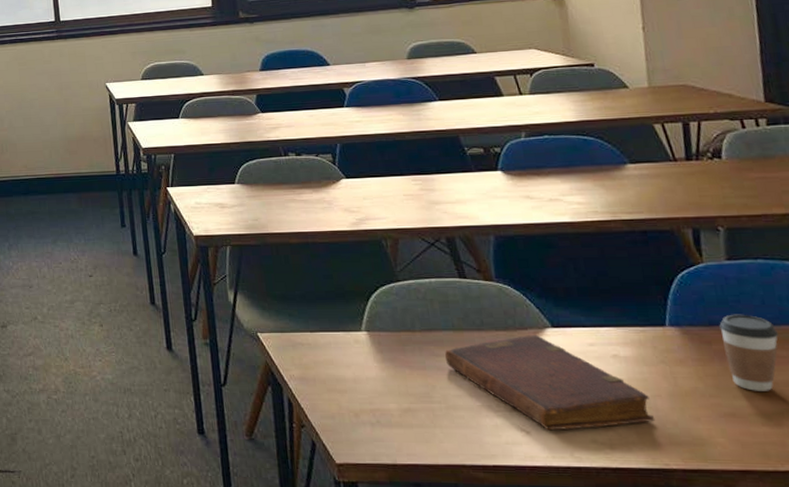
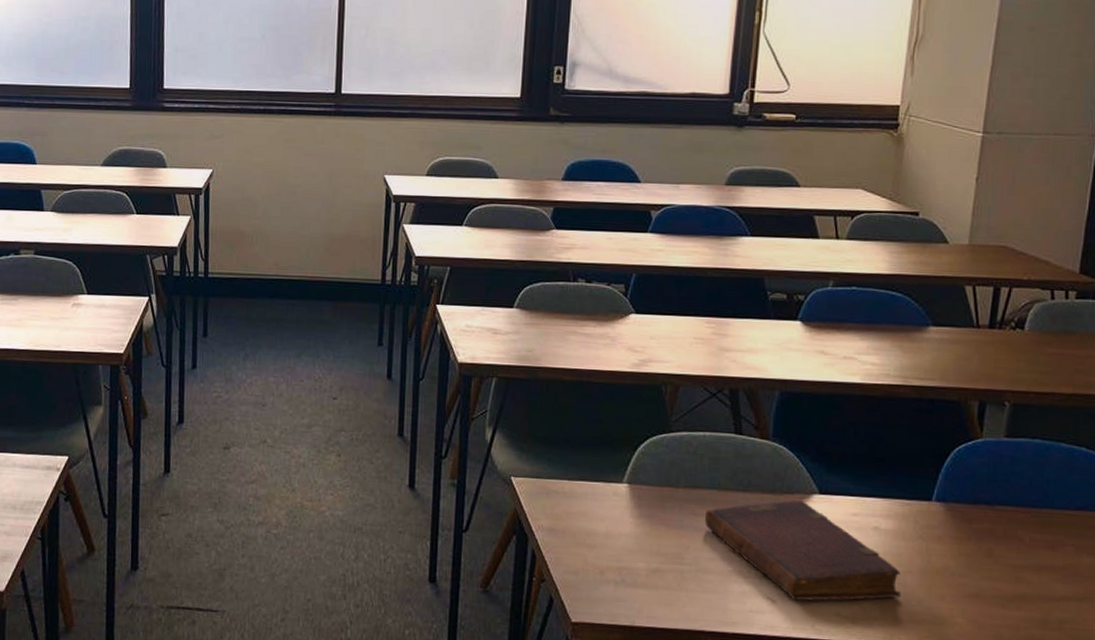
coffee cup: present [719,314,778,391] -> none [983,493,1038,574]

